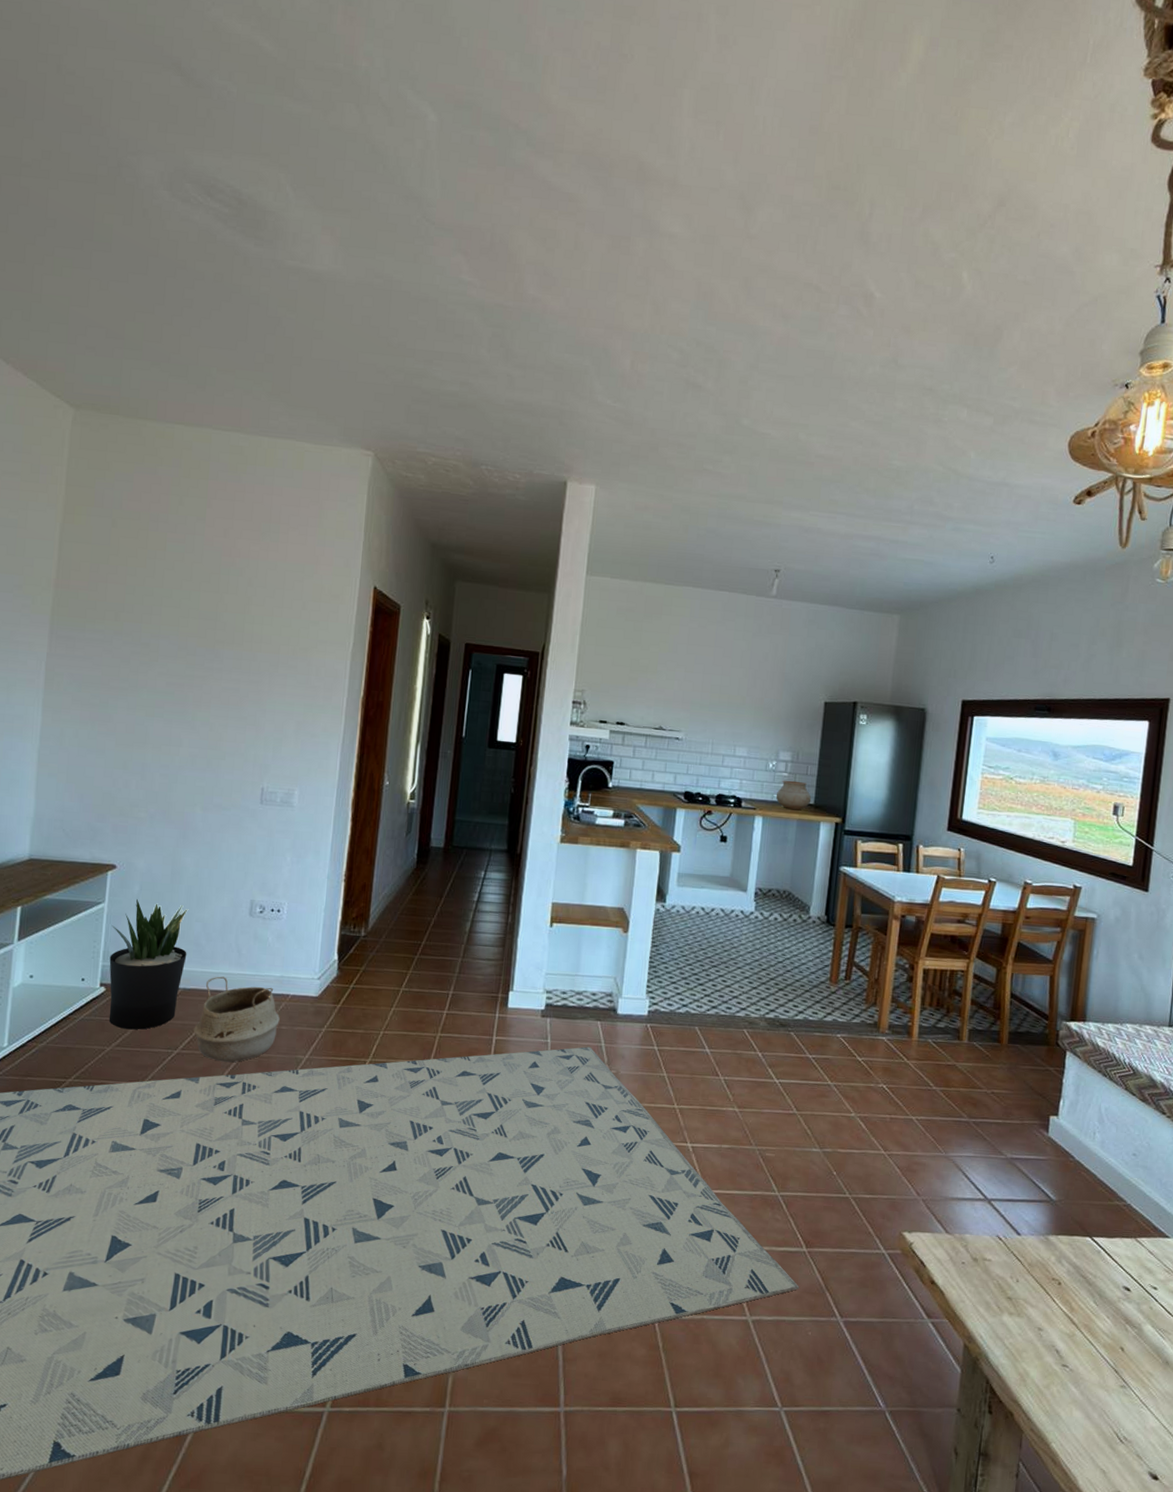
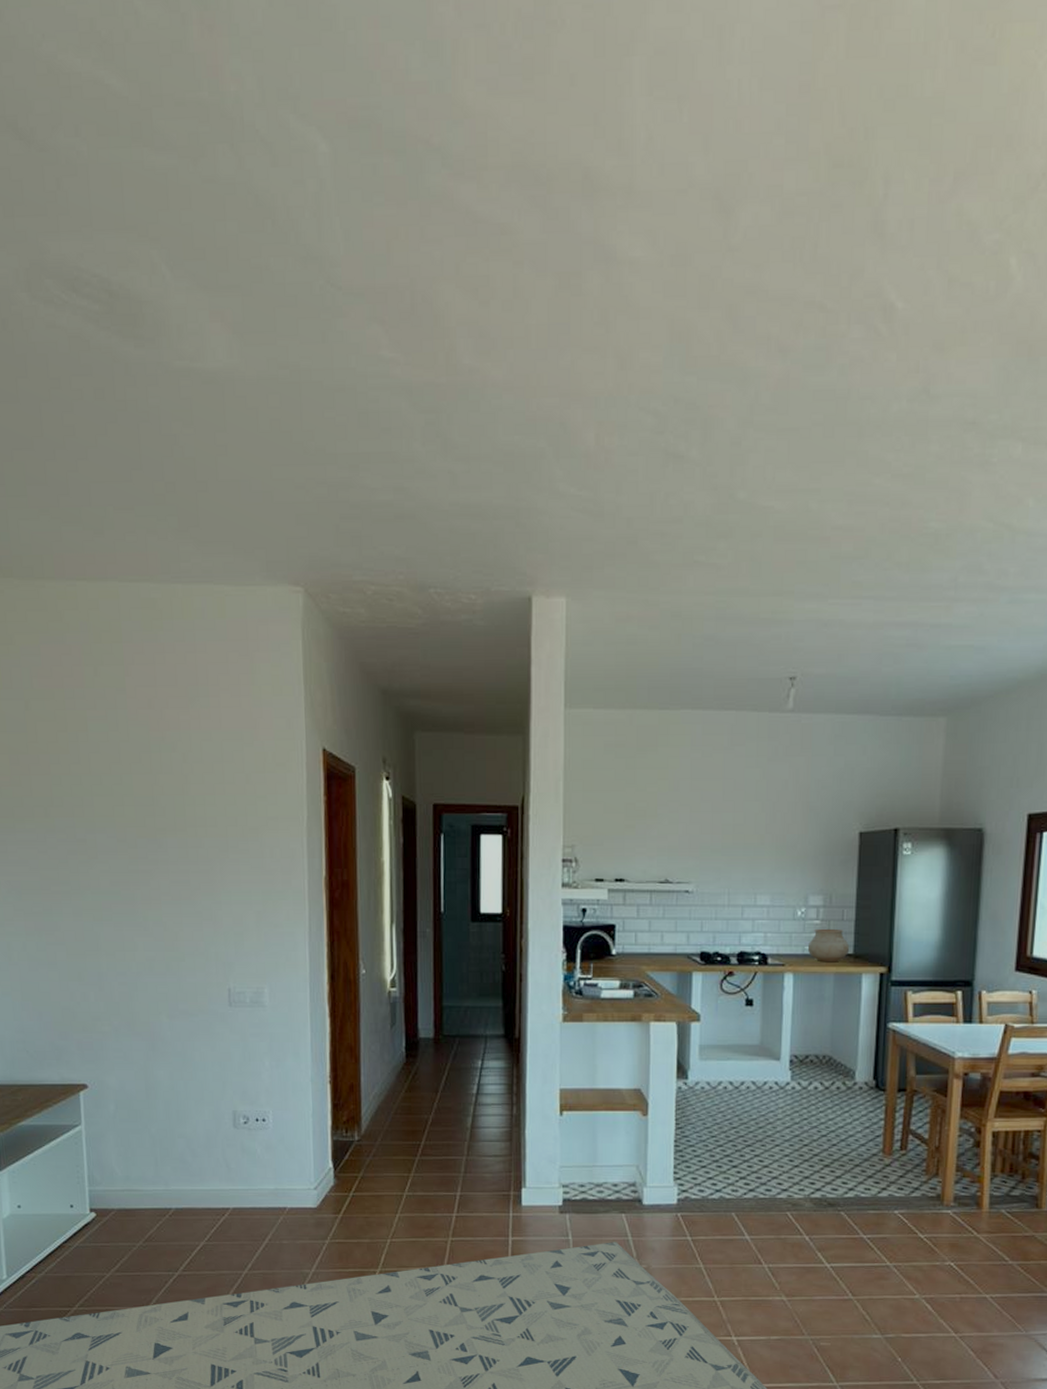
planter: present [109,899,188,1030] -> none [92,1119,174,1254]
woven basket: present [193,976,280,1063] -> none [191,1193,280,1281]

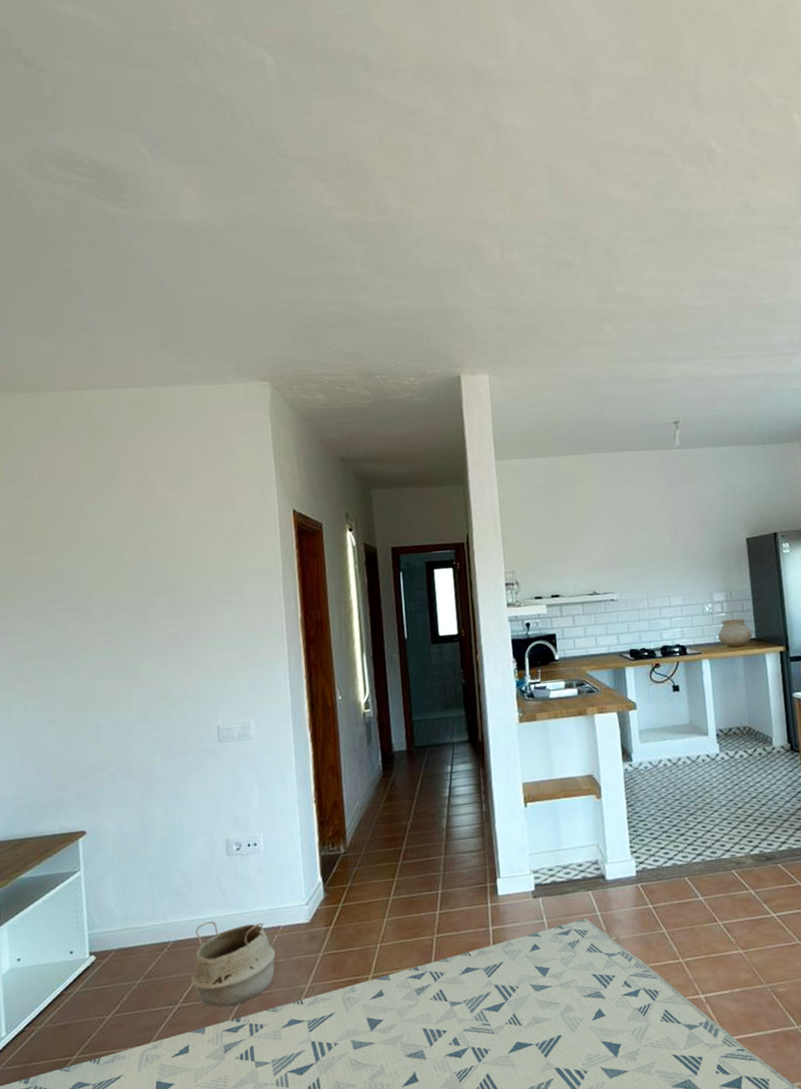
woven basket: none [191,1193,280,1281] -> present [190,921,275,1008]

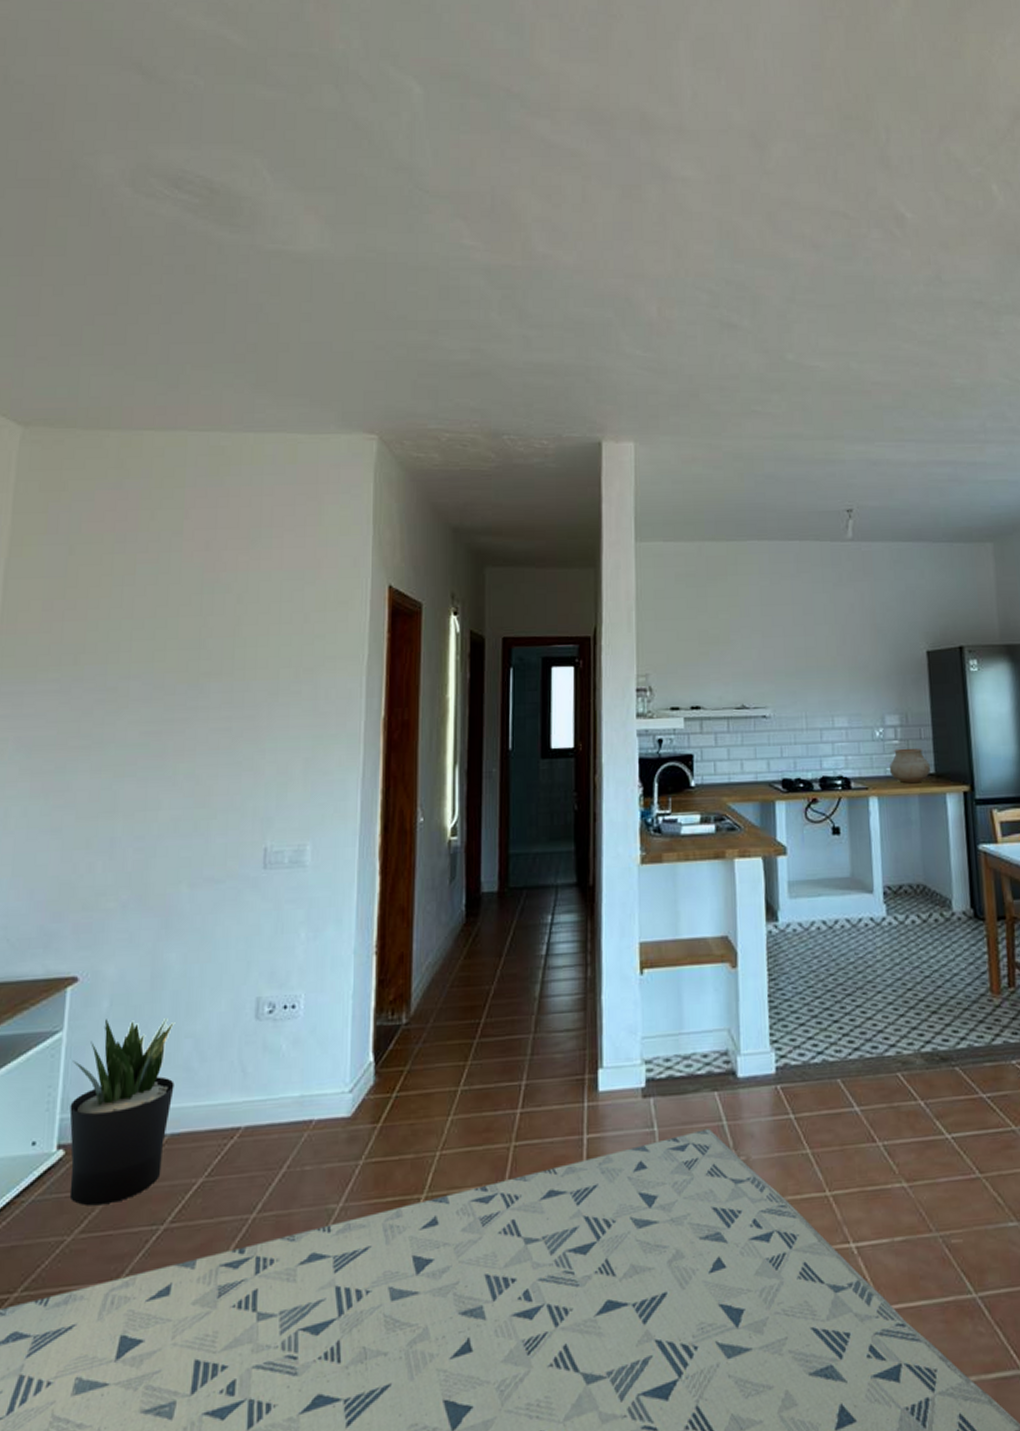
planter: none [91,858,172,994] -> present [69,1018,174,1206]
woven basket: present [190,921,275,1008] -> none [185,1108,302,1232]

